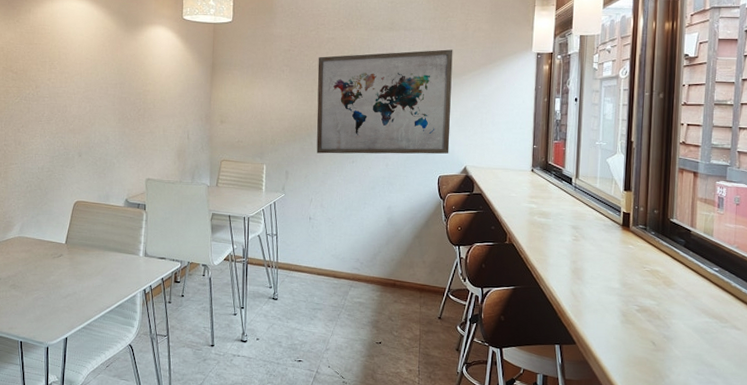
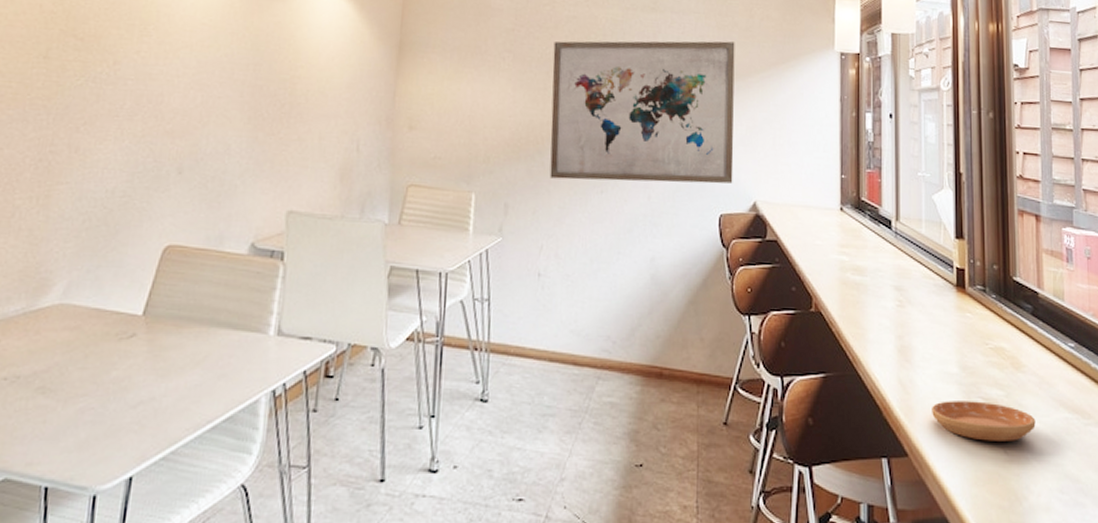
saucer: none [596,307,681,337] -> present [932,401,1036,441]

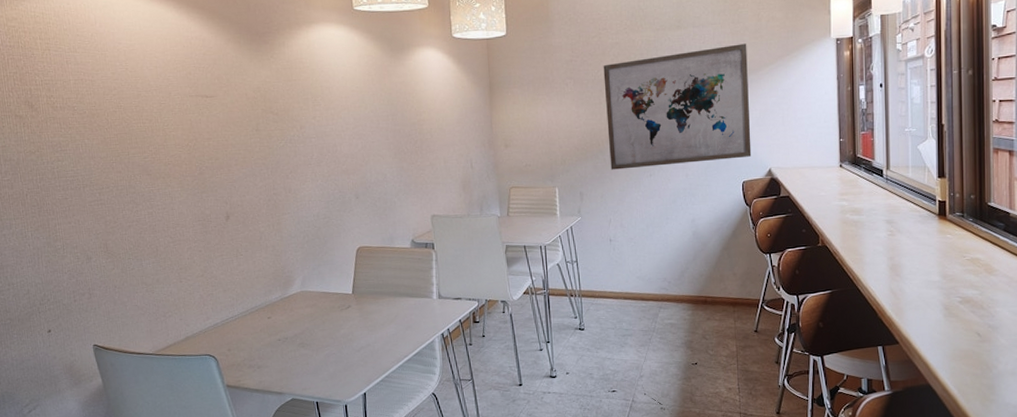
saucer: present [932,401,1036,441] -> none [918,300,1005,329]

